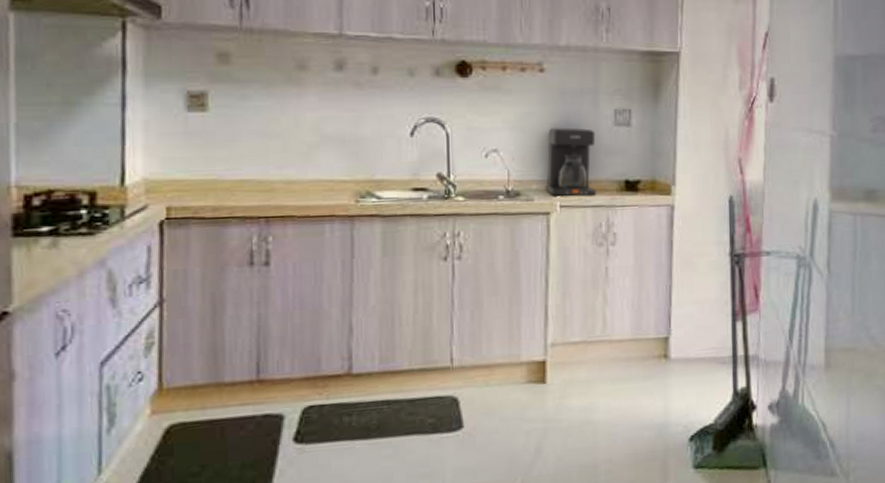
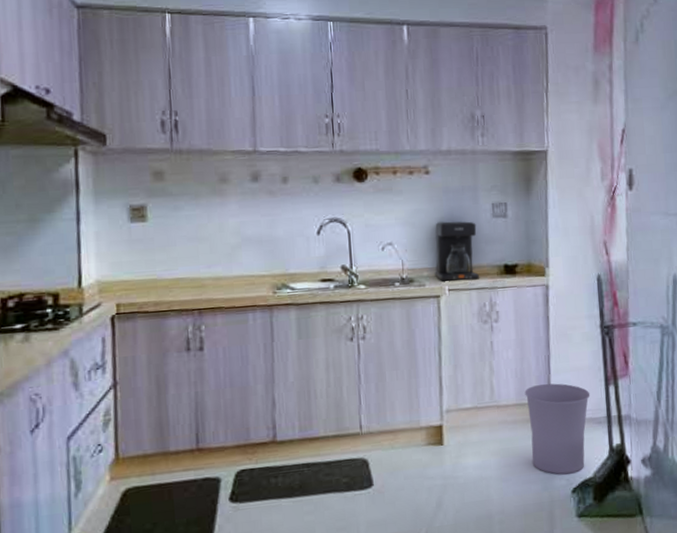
waste bin: none [641,317,715,420] -> present [524,383,590,474]

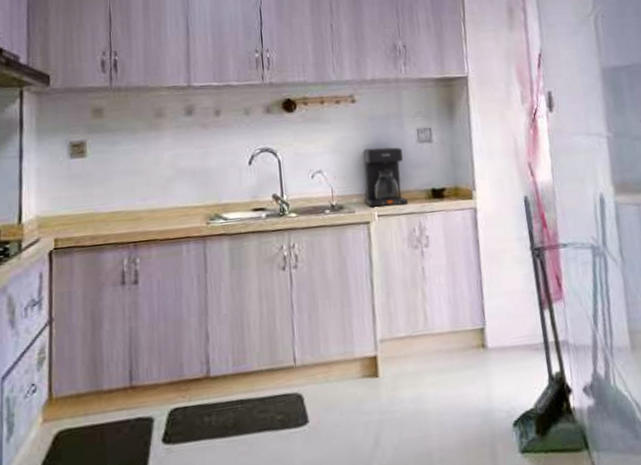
waste bin: present [524,383,590,474] -> none [458,308,526,406]

